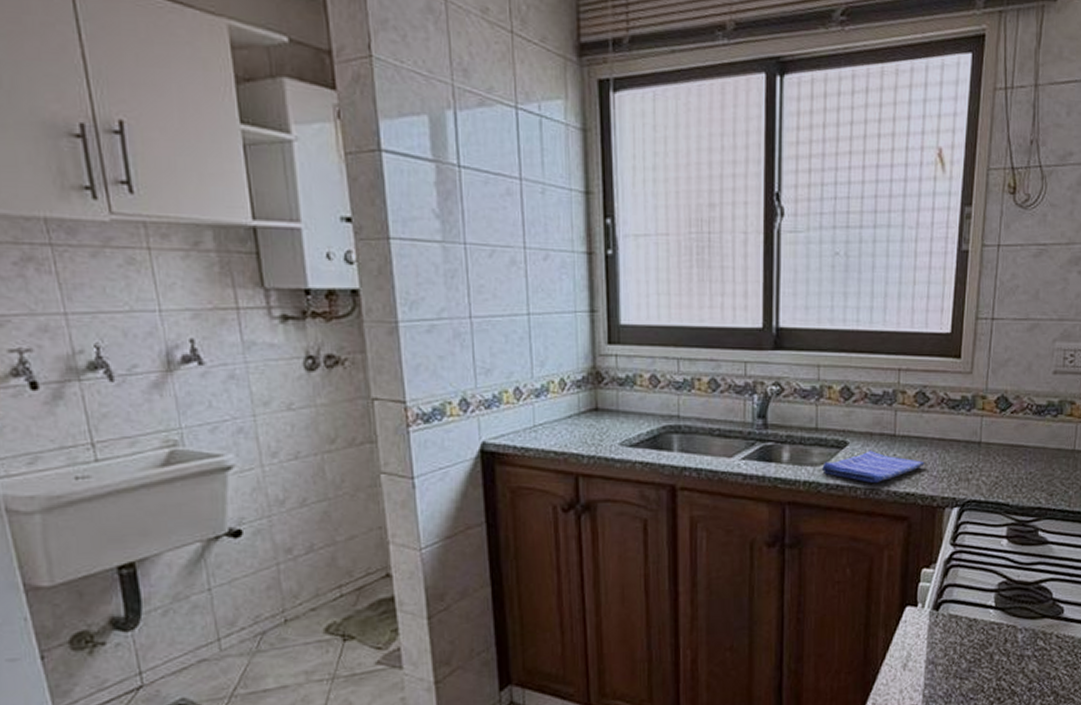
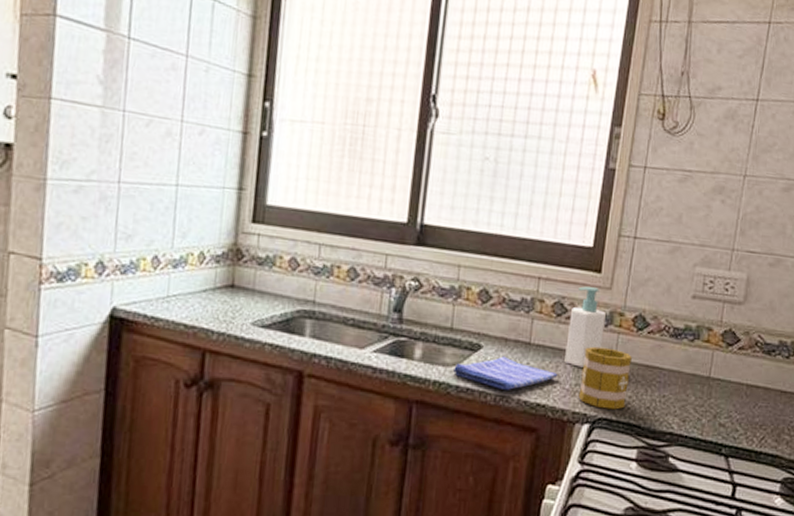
soap bottle: none [930,373,969,453] -> present [564,286,607,368]
mug: none [946,431,998,491] -> present [578,346,633,410]

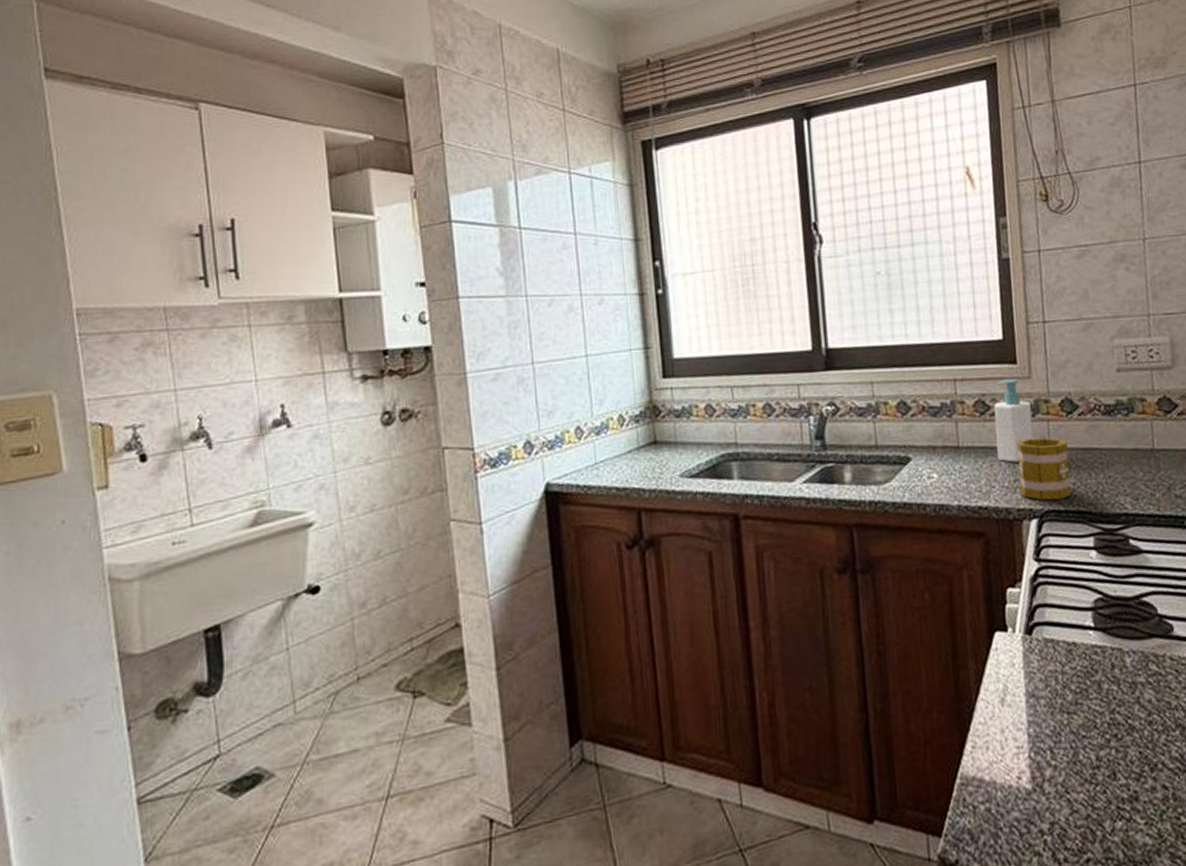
dish towel: present [452,356,558,391] -> none [885,464,994,500]

